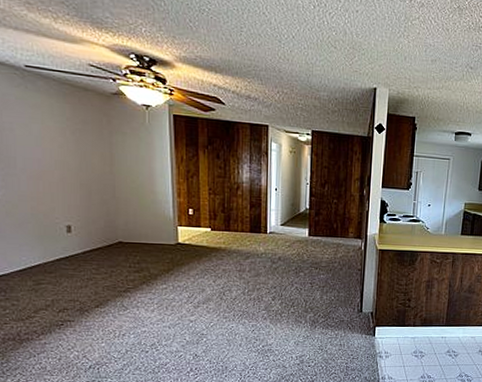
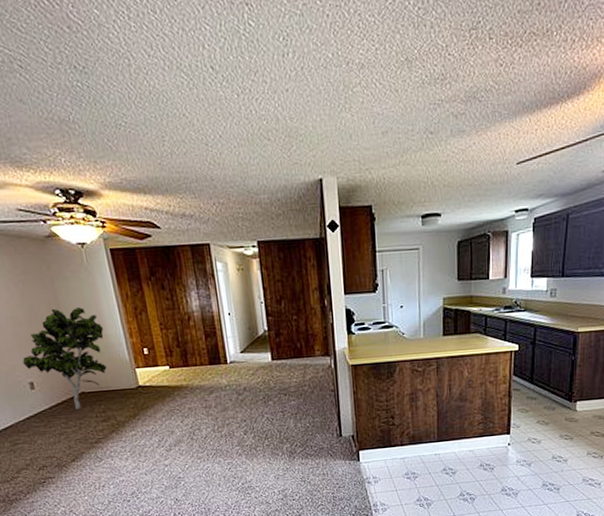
indoor plant: none [64,160,154,257] -> present [23,307,107,409]

